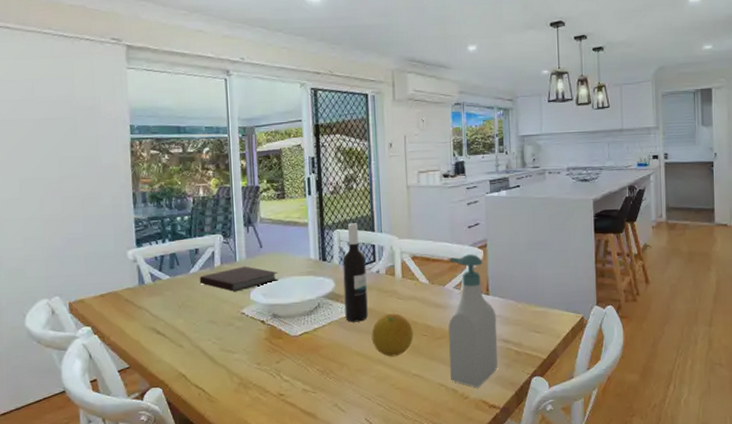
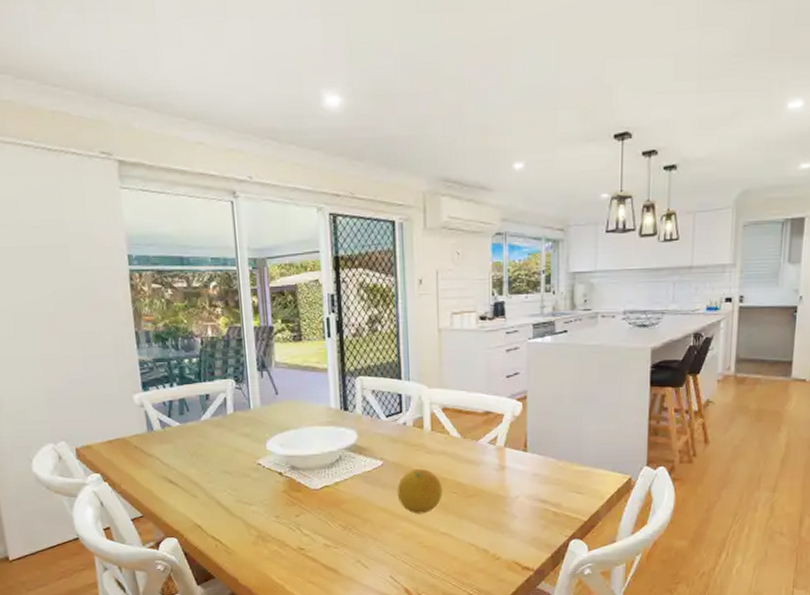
notebook: present [199,266,278,292] -> none [211,414,296,441]
wine bottle: present [342,223,368,322] -> none [366,369,394,477]
soap bottle: present [448,254,498,388] -> none [481,407,534,549]

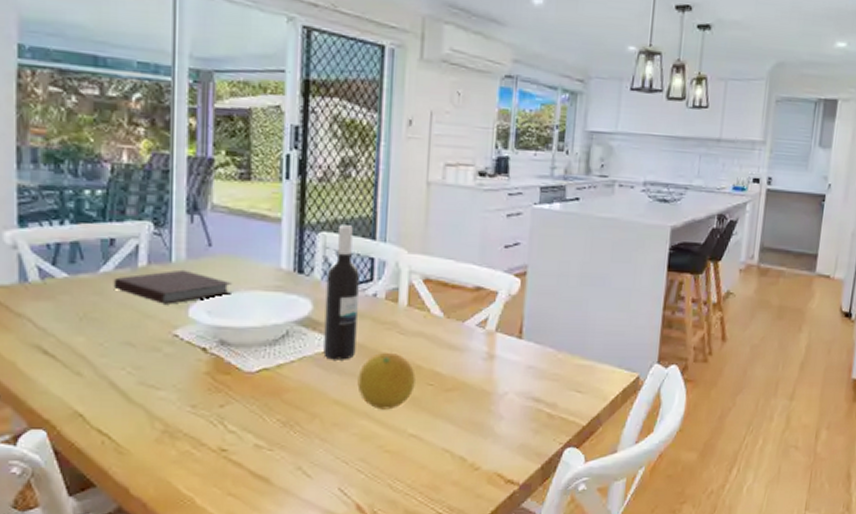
notebook: none [211,414,296,441] -> present [113,269,231,305]
wine bottle: none [366,369,394,477] -> present [323,225,359,360]

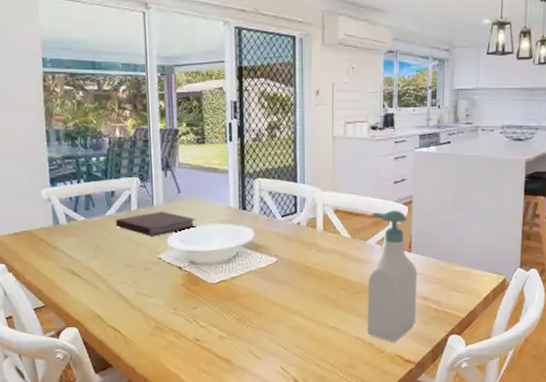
wine bottle: present [323,225,359,360] -> none [263,172,287,273]
fruit: present [357,352,416,410] -> none [290,265,332,309]
soap bottle: none [458,283,529,457] -> present [367,210,418,343]

